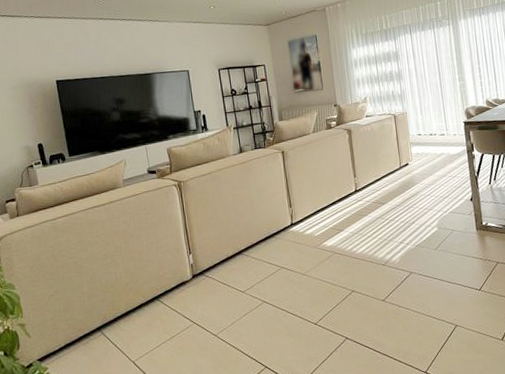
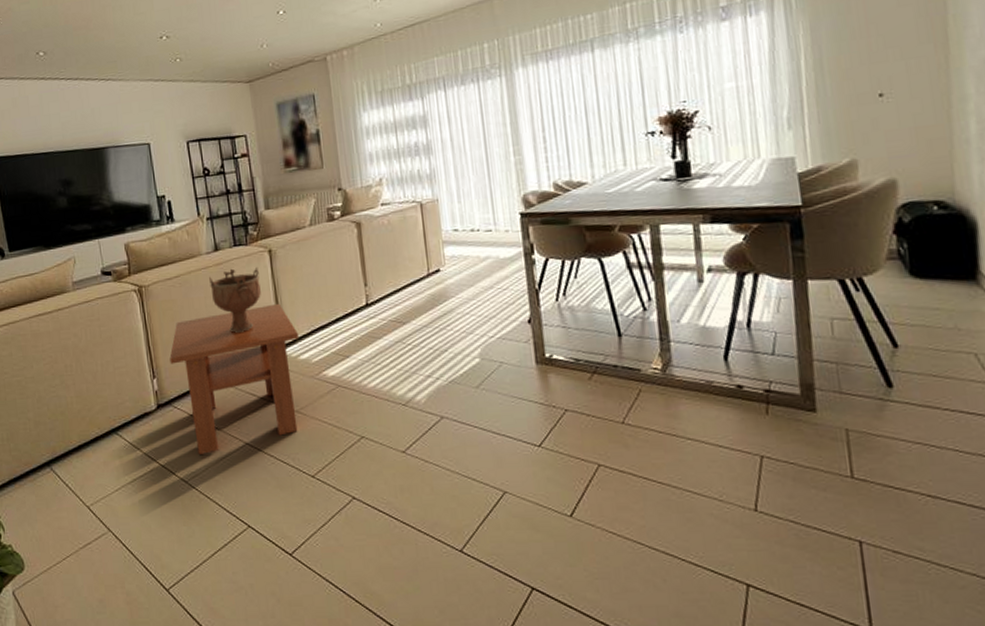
coffee table: none [203,191,306,313] -> present [169,303,300,454]
decorative bowl: none [235,165,276,216] -> present [209,267,261,333]

